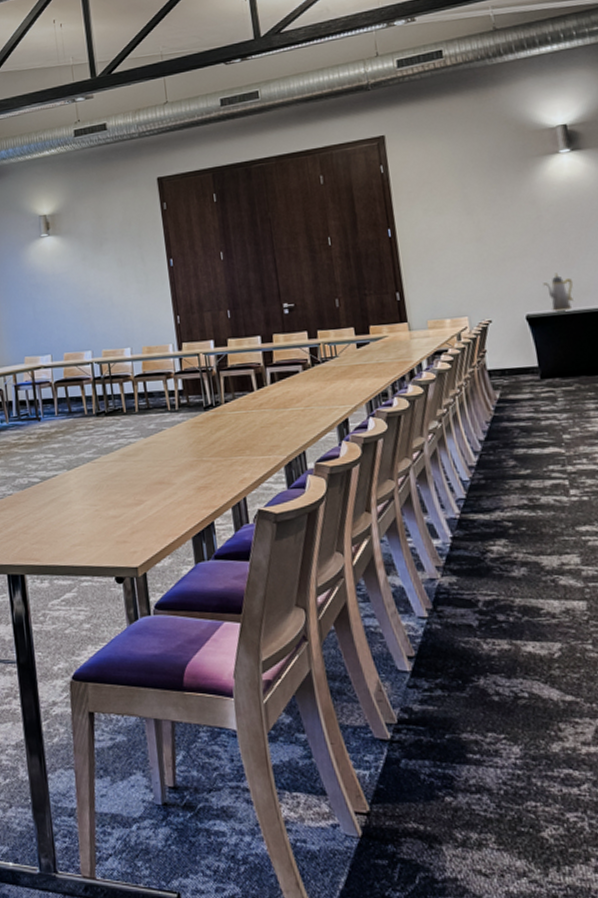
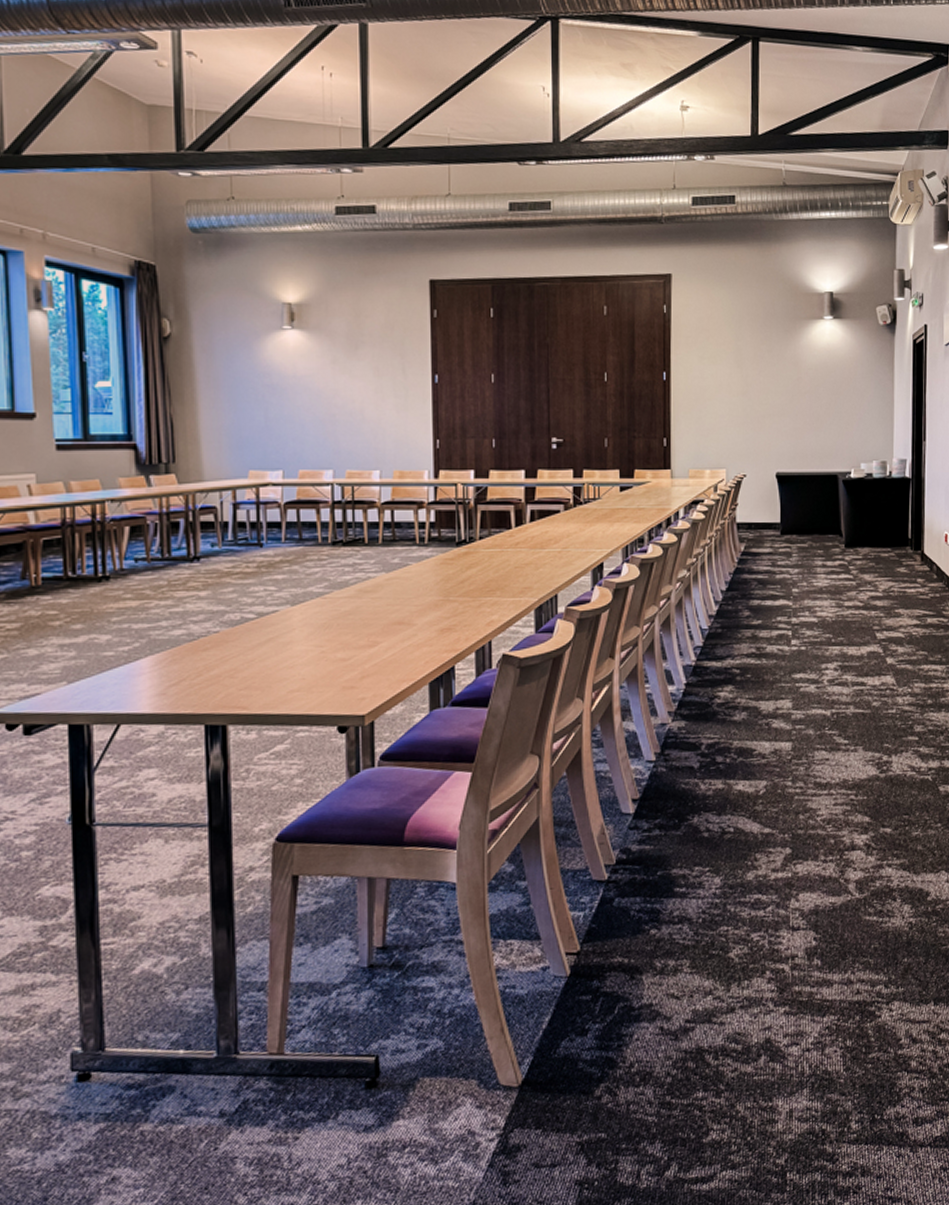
coffee pot: present [543,273,574,311] -> none [794,434,819,471]

